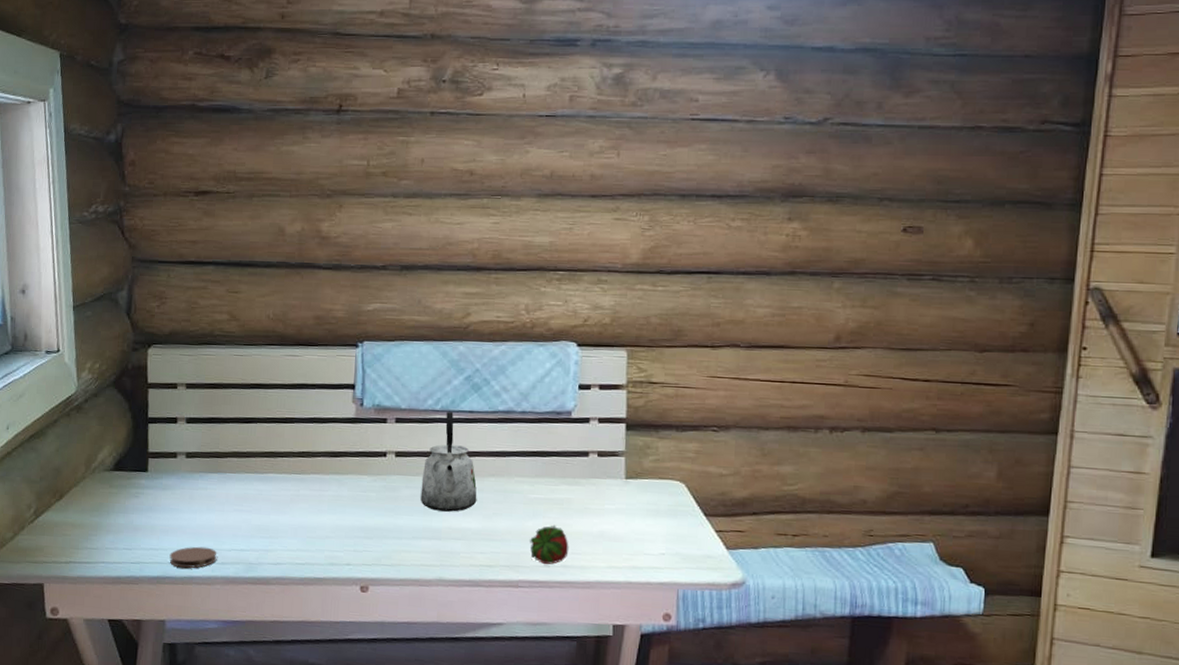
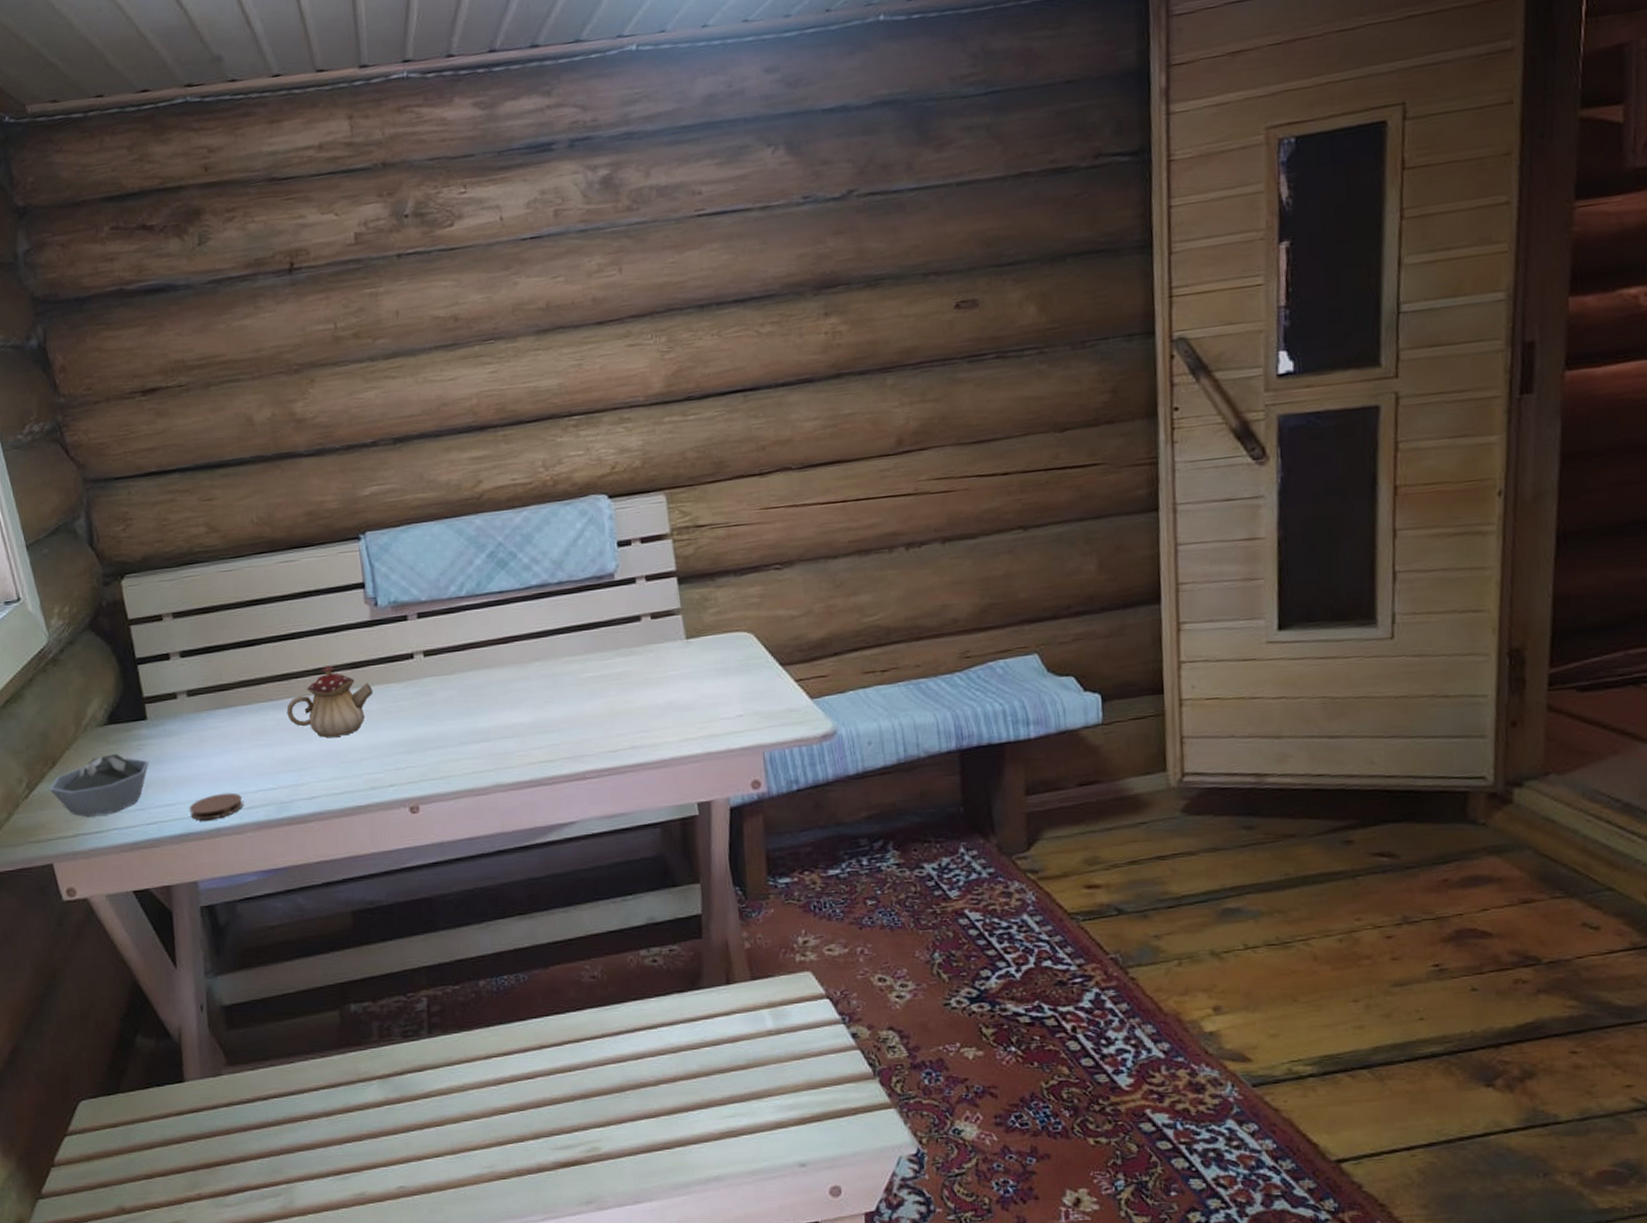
bowl: none [52,496,143,549] -> present [49,753,150,818]
teapot: none [268,451,347,514] -> present [286,665,374,738]
kettle: present [420,411,477,512] -> none [457,595,524,710]
fruit: present [530,525,569,564] -> none [590,703,636,749]

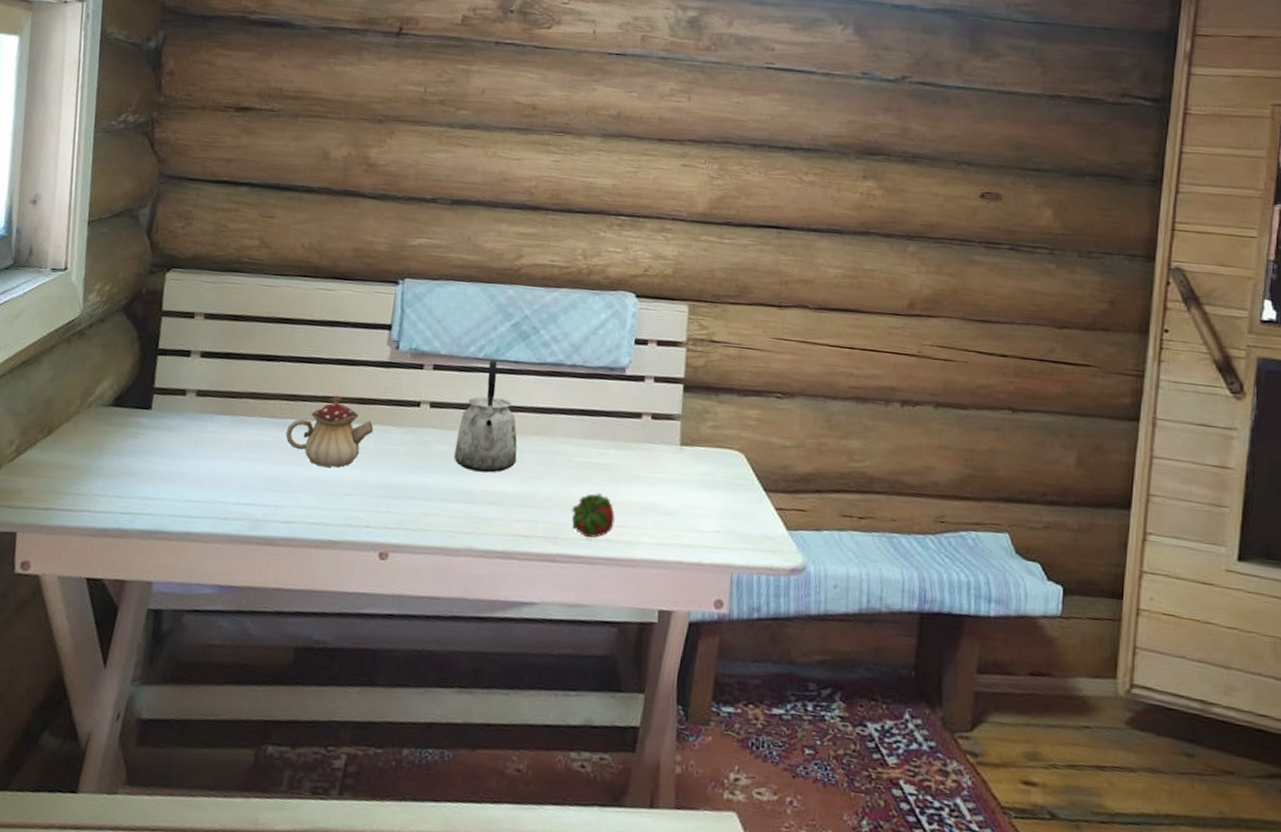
bowl: present [49,753,150,818] -> none [36,435,141,495]
coaster: present [189,792,244,821] -> none [164,497,221,523]
kettle: none [457,595,524,710] -> present [454,360,518,473]
fruit: none [590,703,636,749] -> present [572,493,615,538]

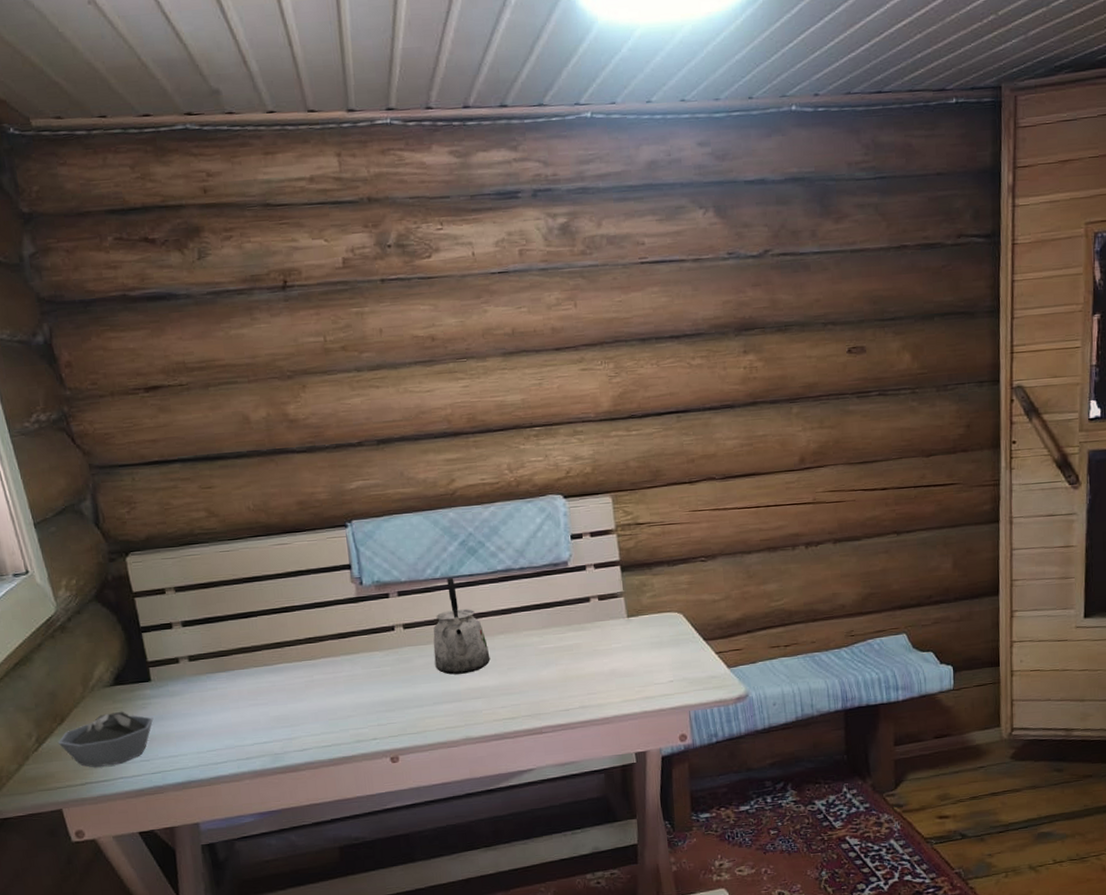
bowl: none [36,435,141,495] -> present [57,711,154,768]
teapot: present [286,396,374,468] -> none [280,636,359,698]
fruit: present [572,493,615,538] -> none [546,670,585,708]

